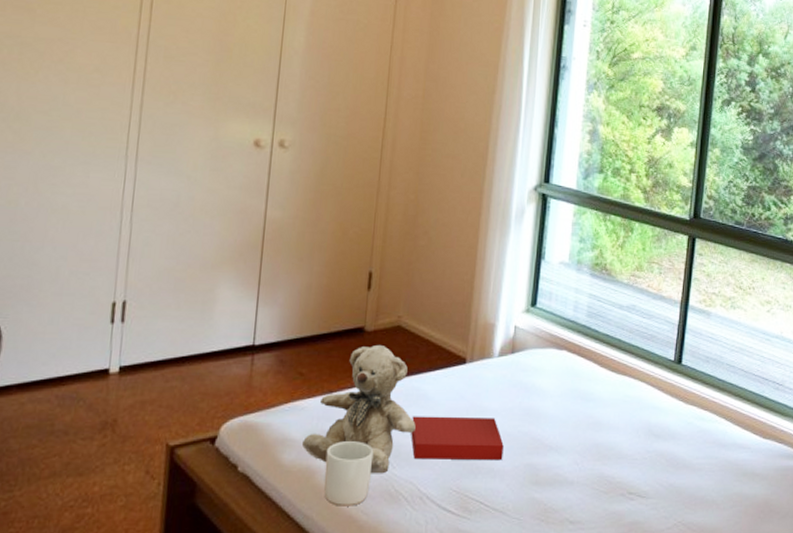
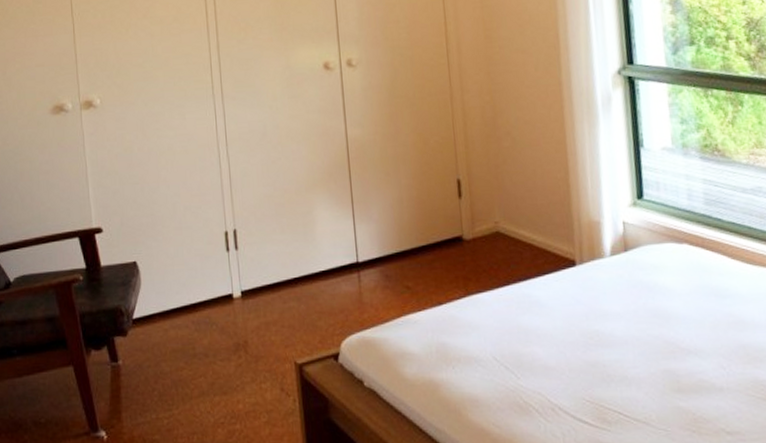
teddy bear: present [301,344,416,474] -> none [420,252,534,386]
mug: present [323,441,374,506] -> none [446,352,497,419]
book: present [411,416,504,461] -> none [528,321,636,369]

